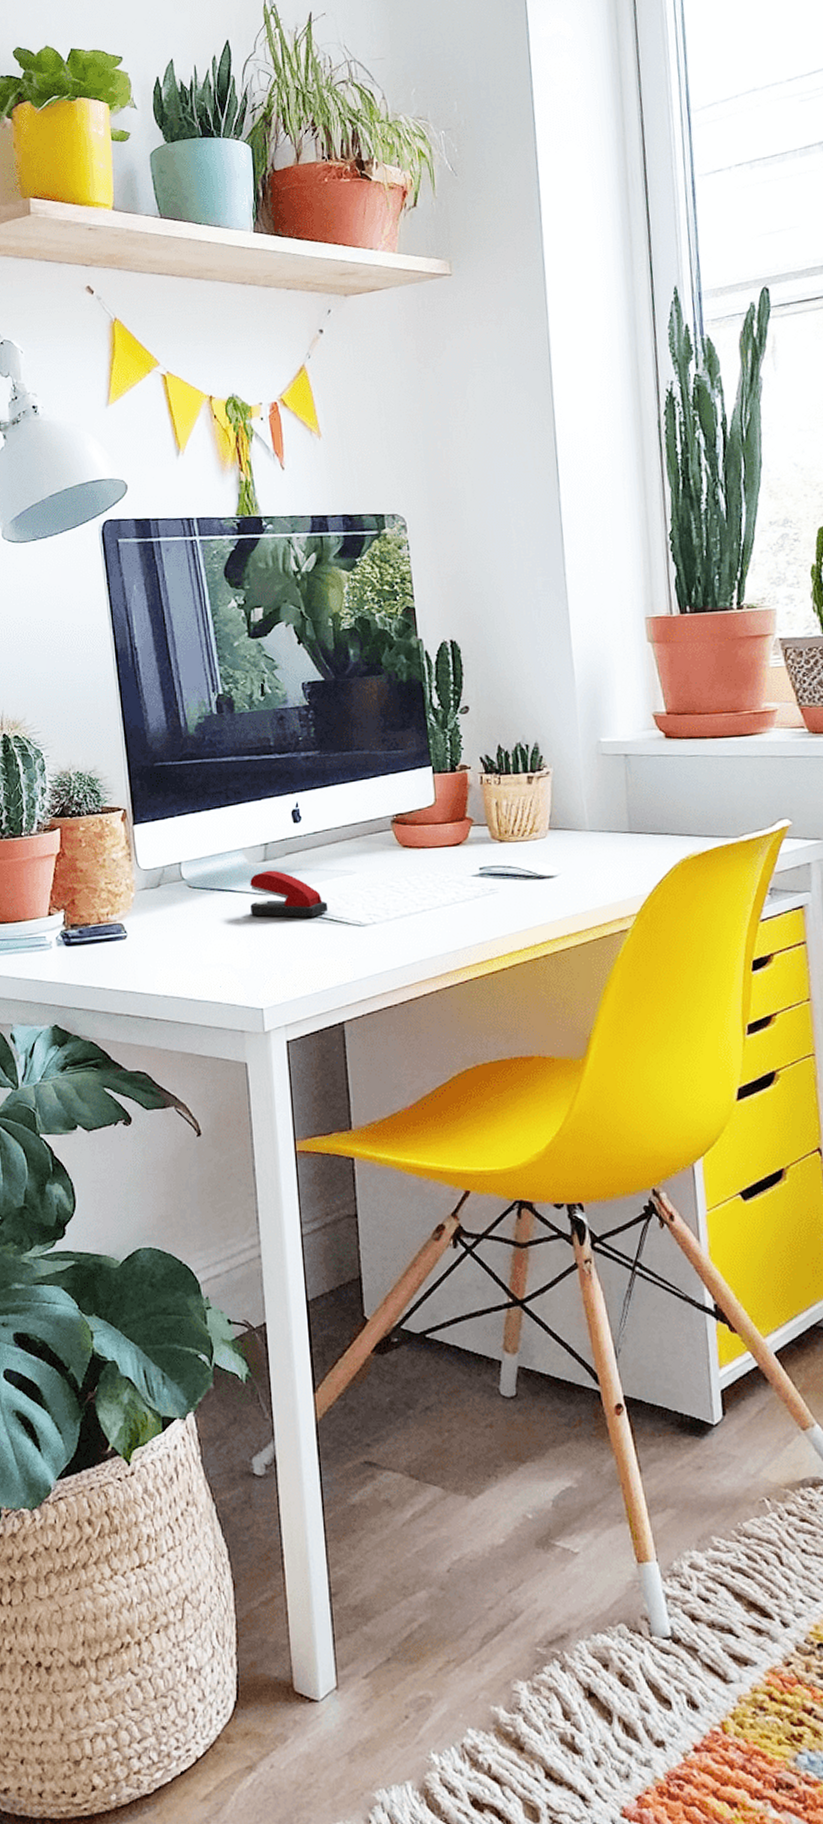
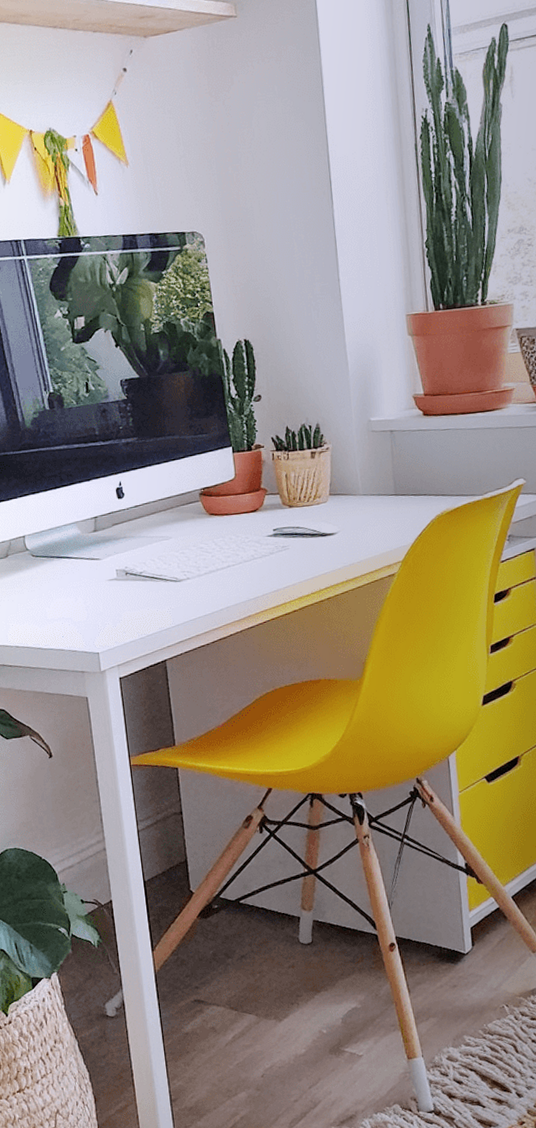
stapler: present [250,870,329,918] -> none [83,539,150,577]

